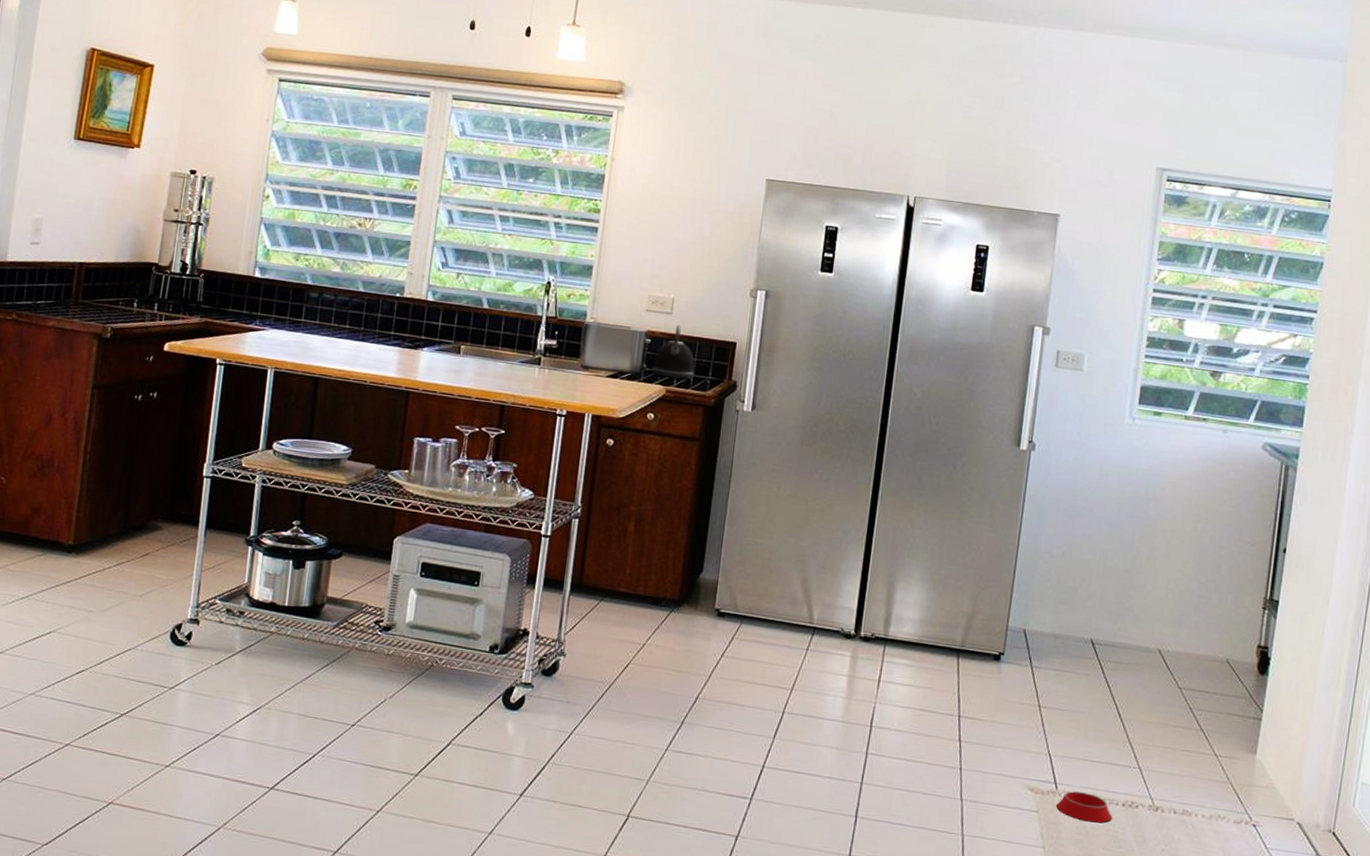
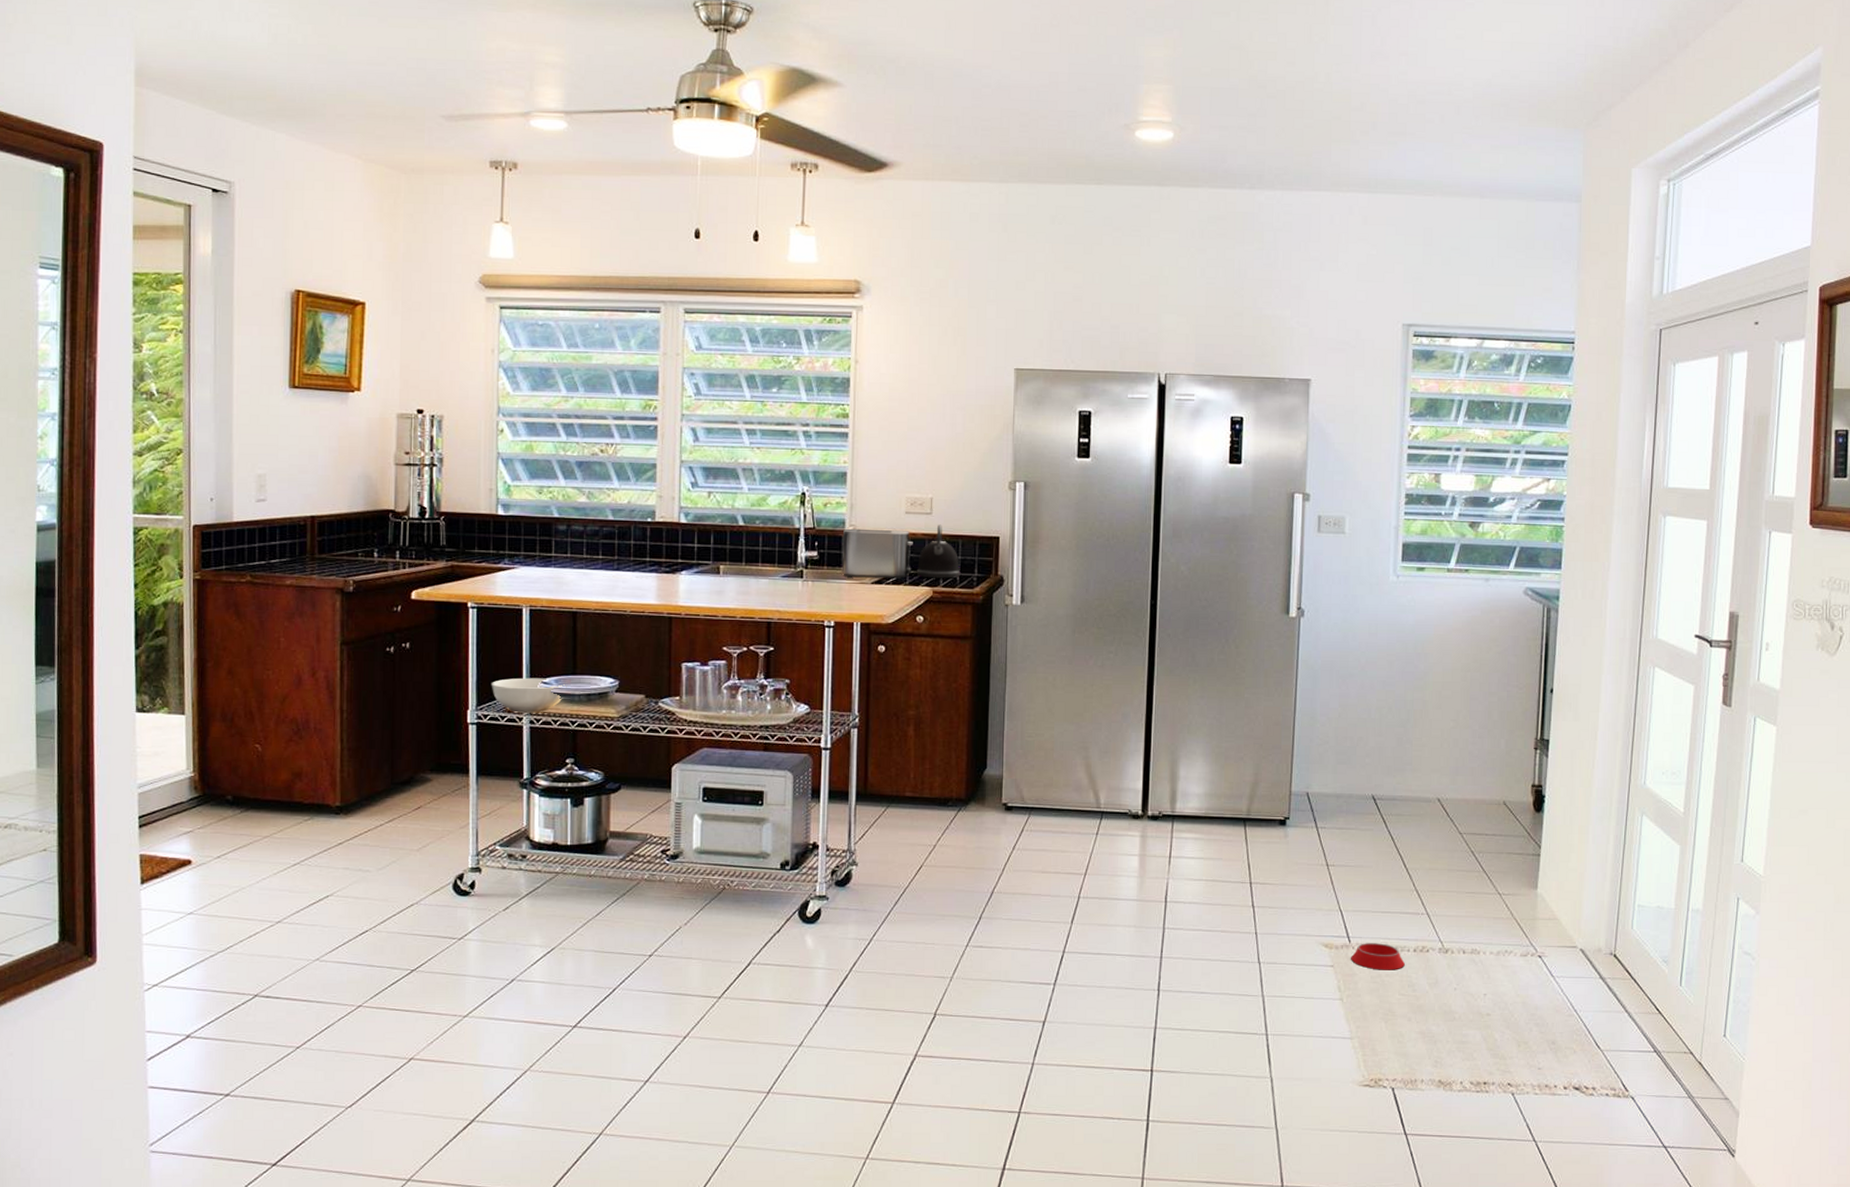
bowl: none [229,436,302,473] -> present [491,678,567,713]

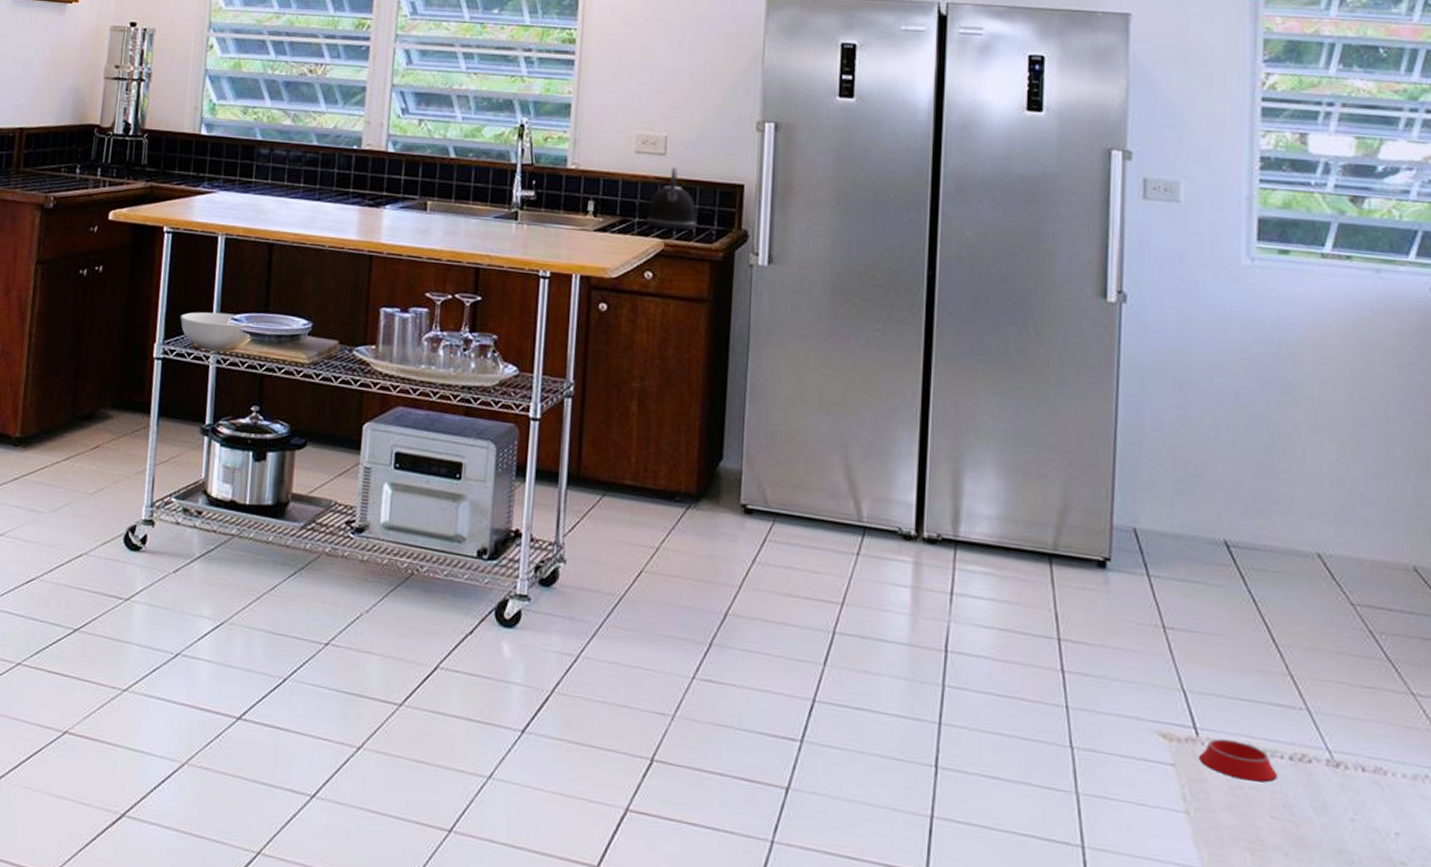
toaster: present [841,528,913,580] -> none [561,166,643,229]

